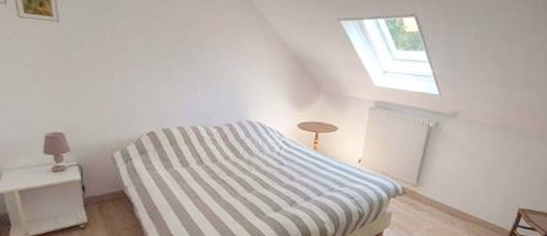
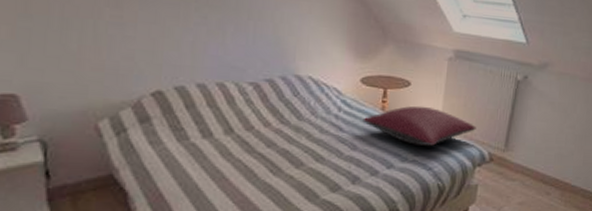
pillow: none [299,146,392,179] -> present [363,105,476,146]

